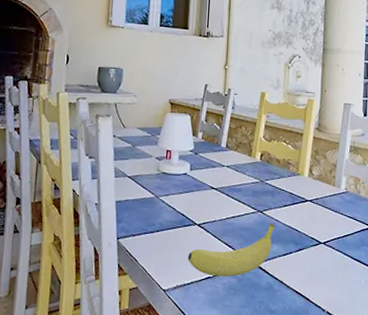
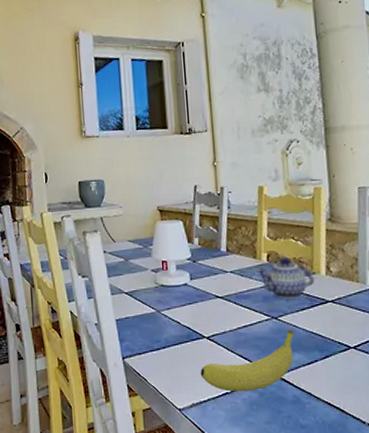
teapot: none [249,157,299,196] -> present [256,257,315,299]

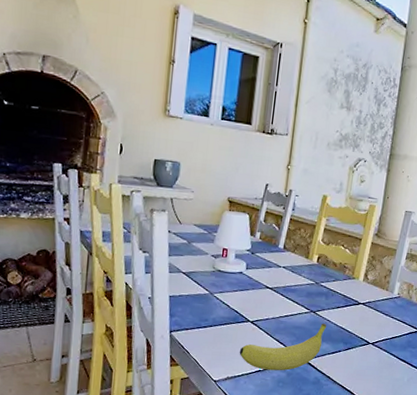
teapot: present [256,257,315,299] -> none [306,260,354,298]

